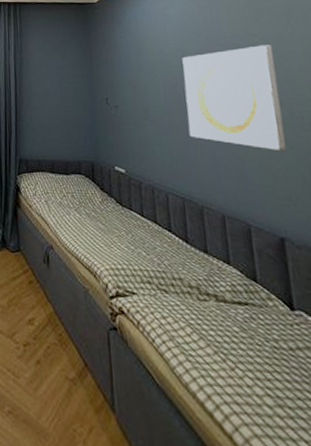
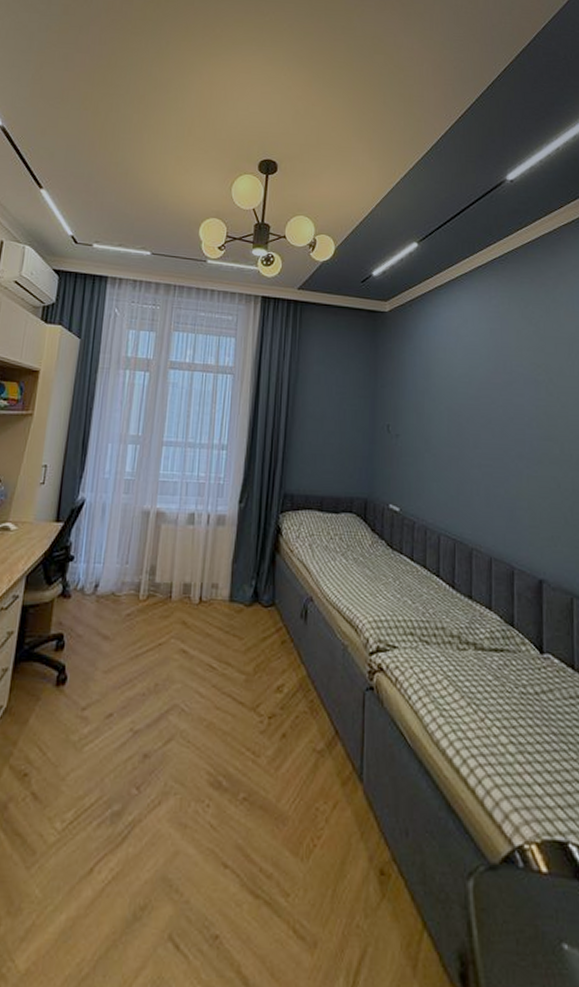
wall art: present [182,45,286,151] -> none [467,377,555,489]

